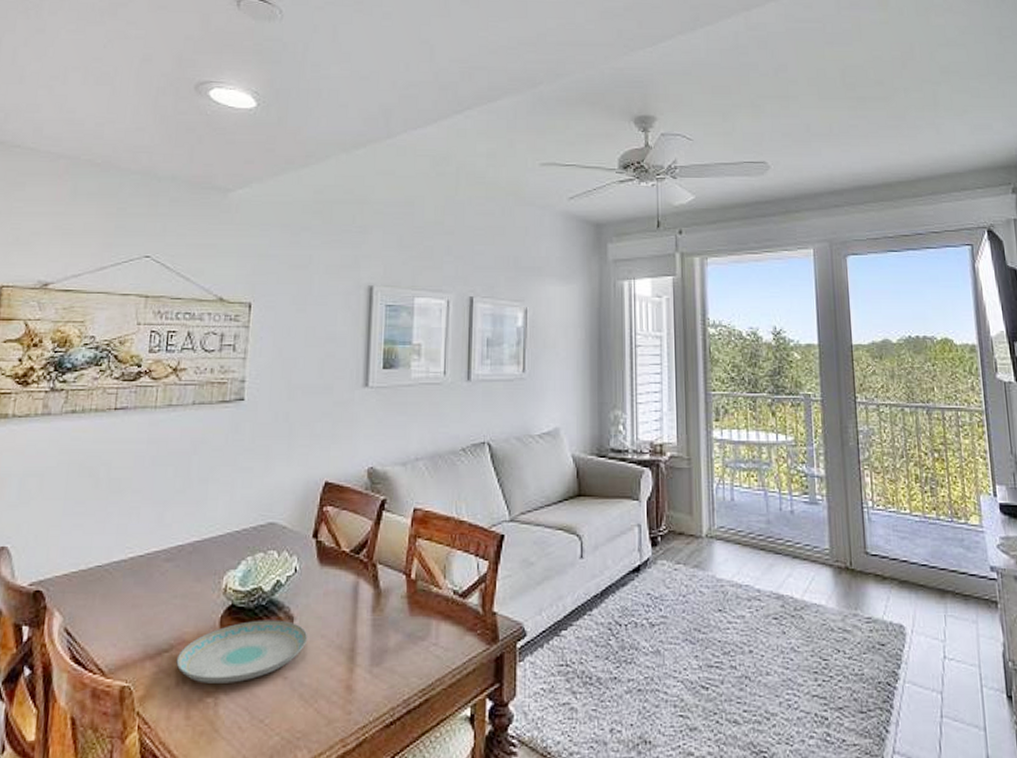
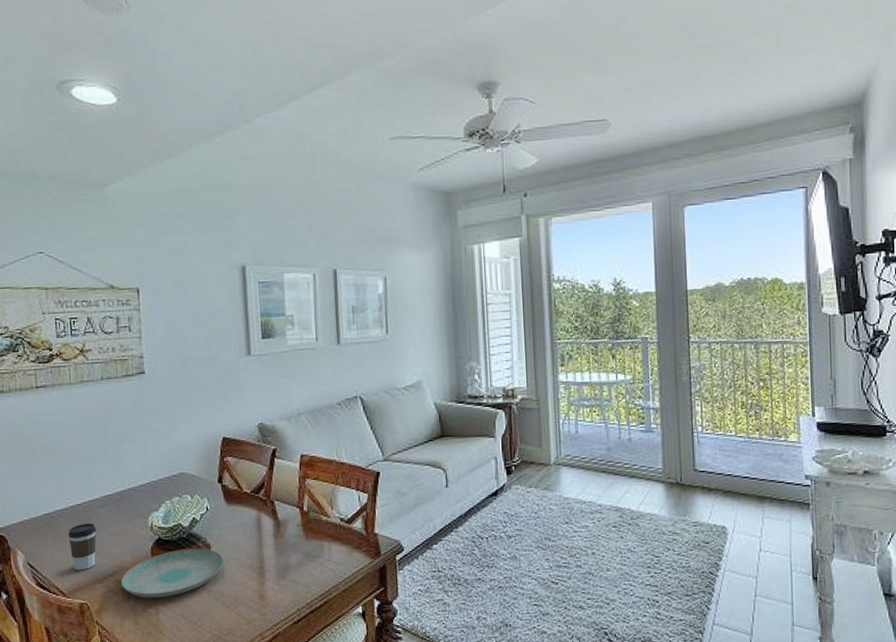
coffee cup: none [120,580,157,643] -> present [68,523,97,571]

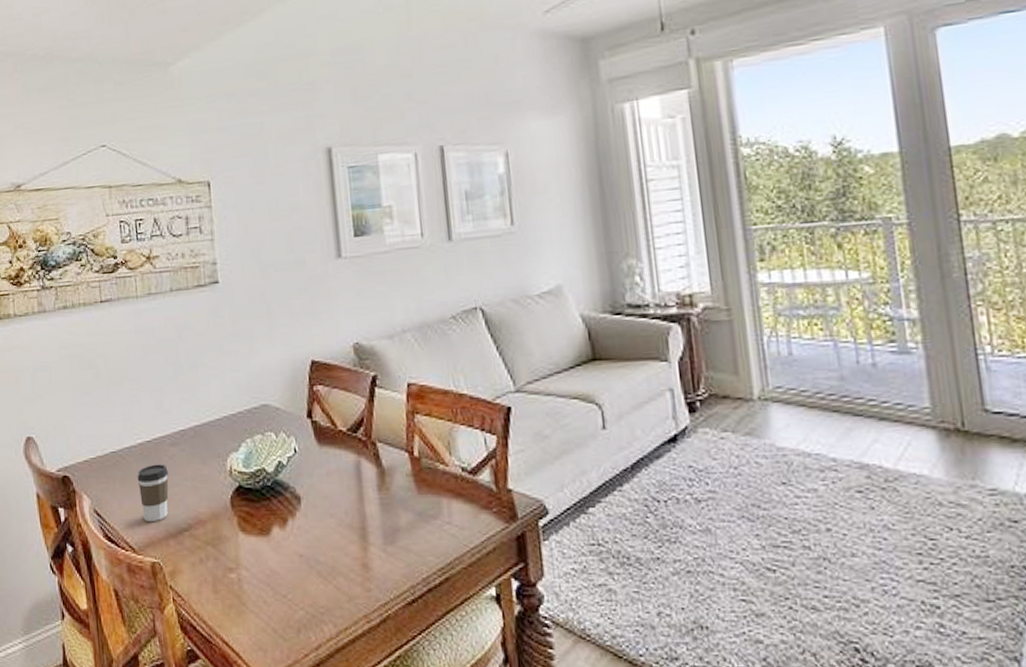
plate: present [120,548,224,598] -> none [196,500,318,560]

